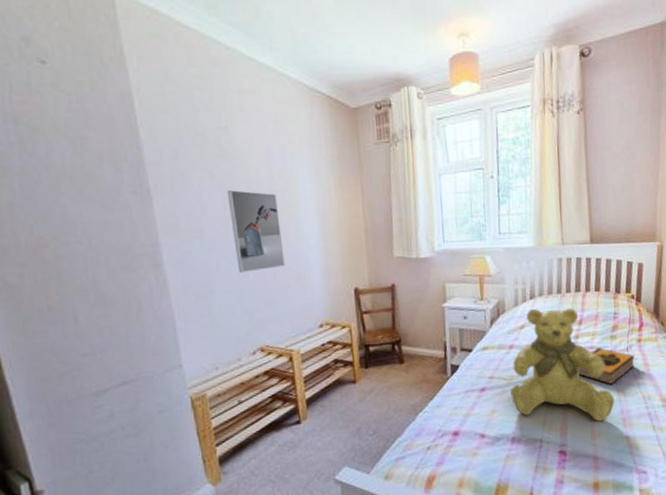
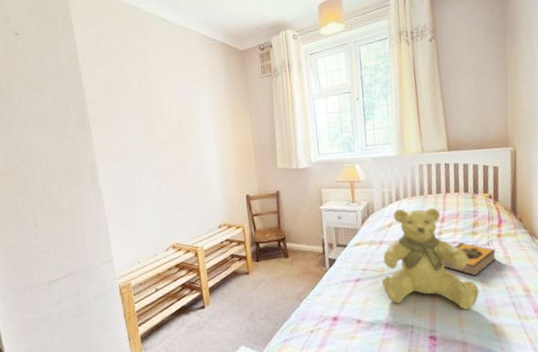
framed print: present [227,190,285,273] -> none [146,120,191,185]

